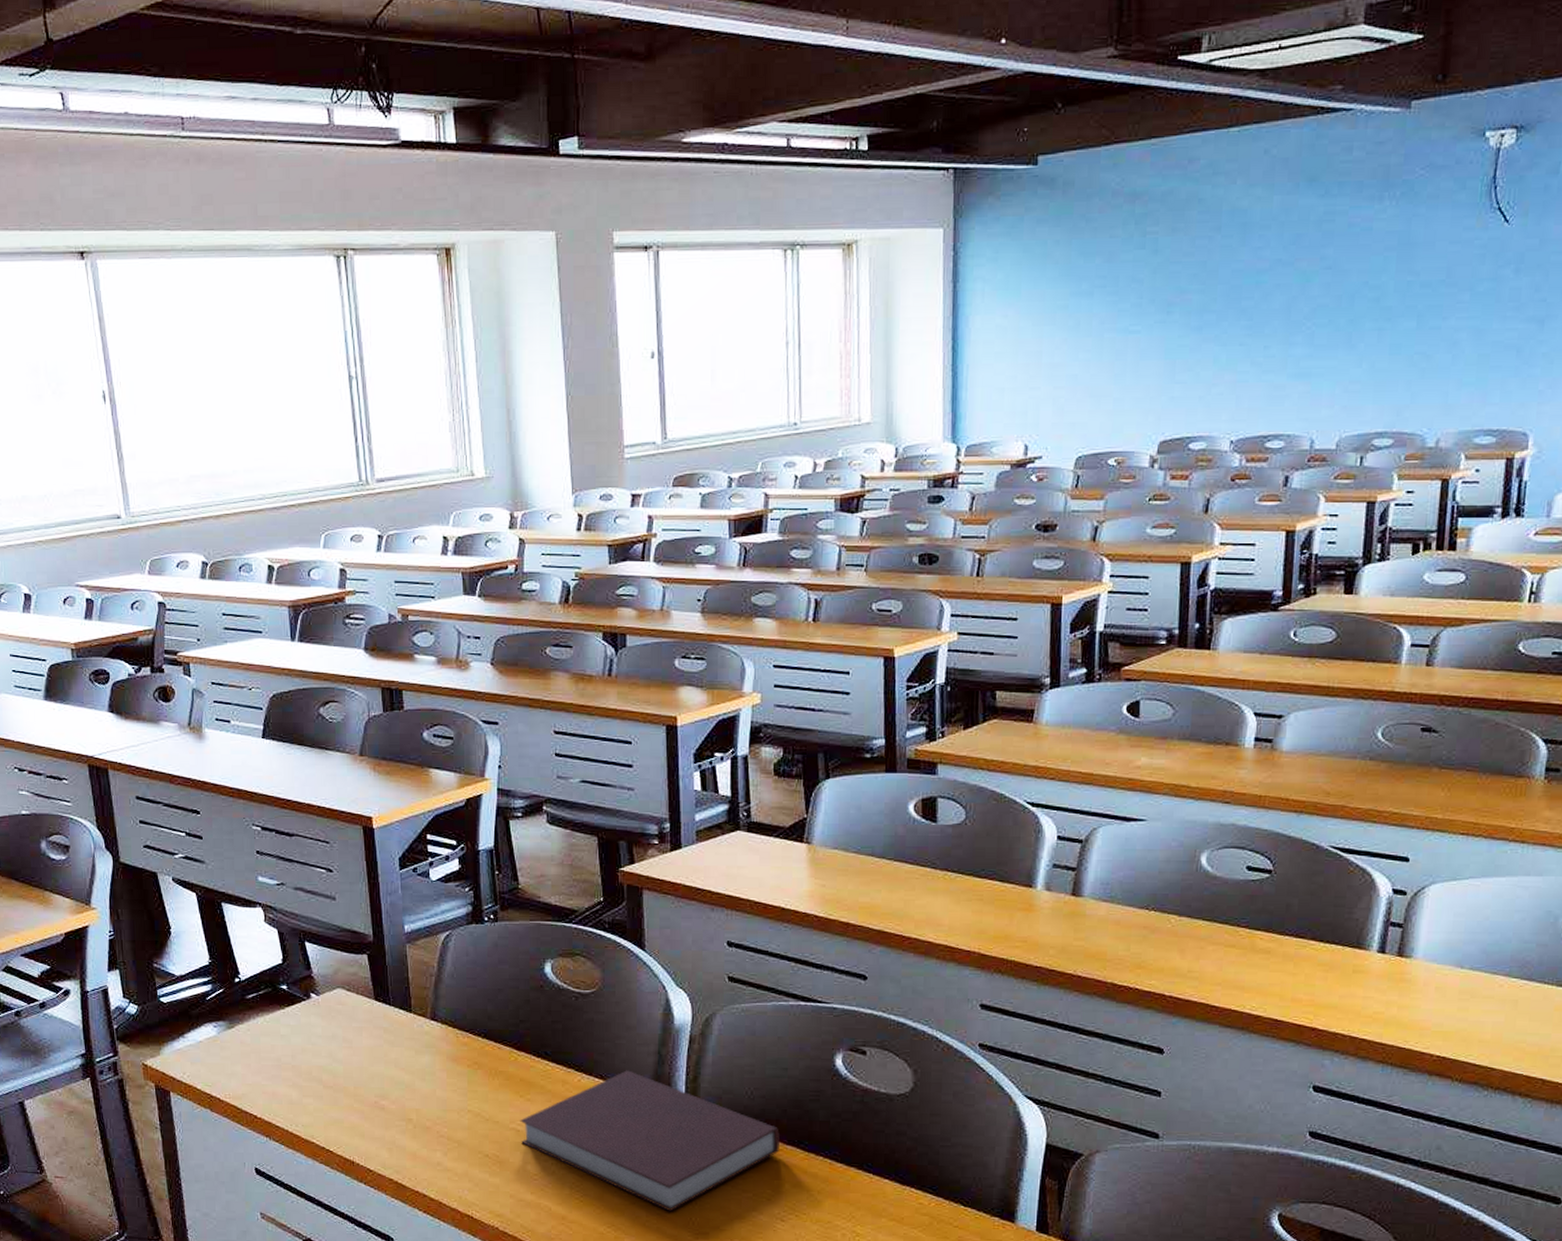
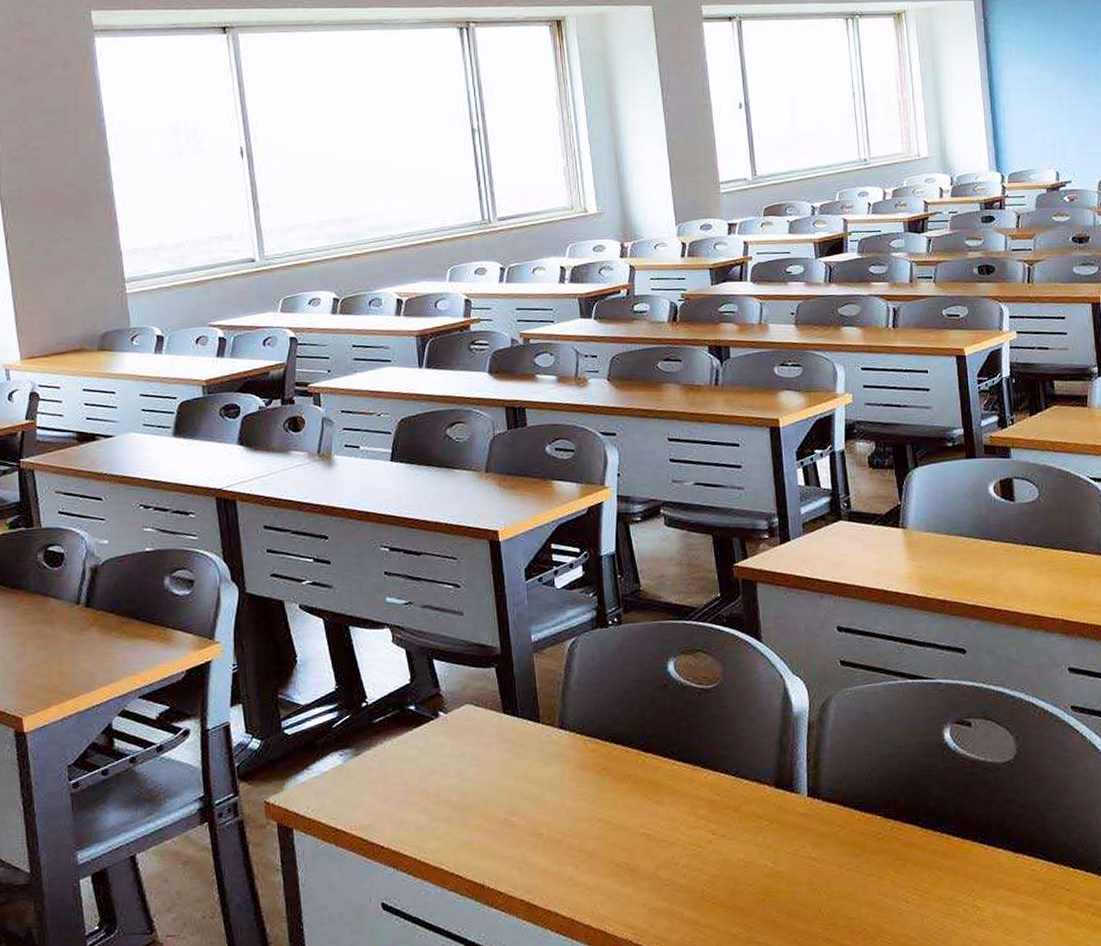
notebook: present [520,1070,780,1212] -> none [649,762,899,905]

